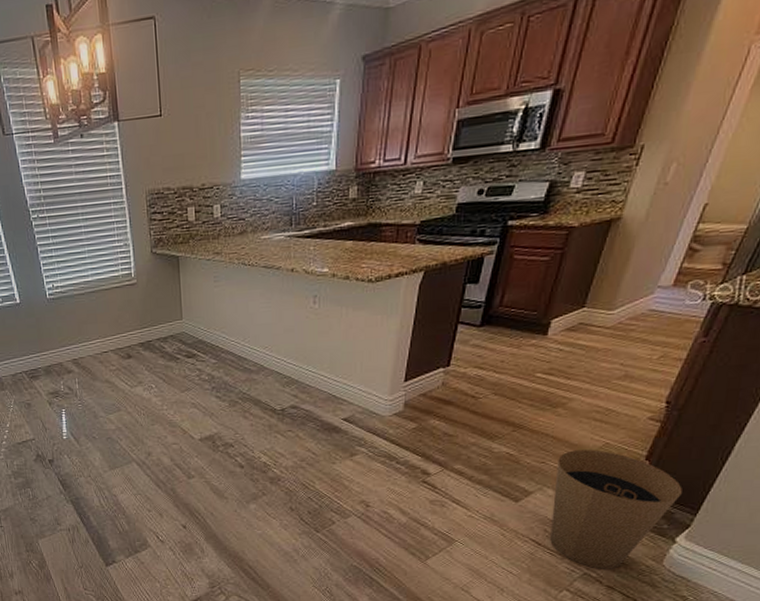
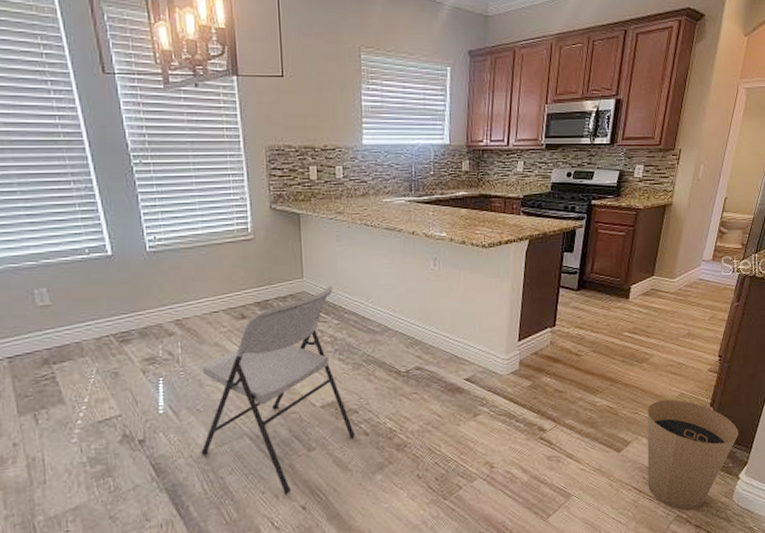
chair: none [96,326,231,515] -> present [201,285,355,495]

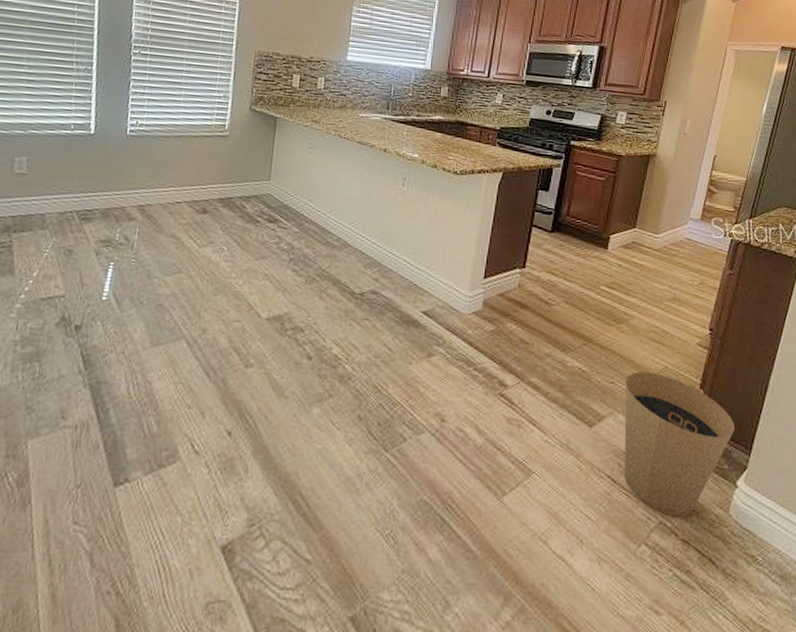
chair: present [201,285,355,495] -> none [134,191,298,415]

